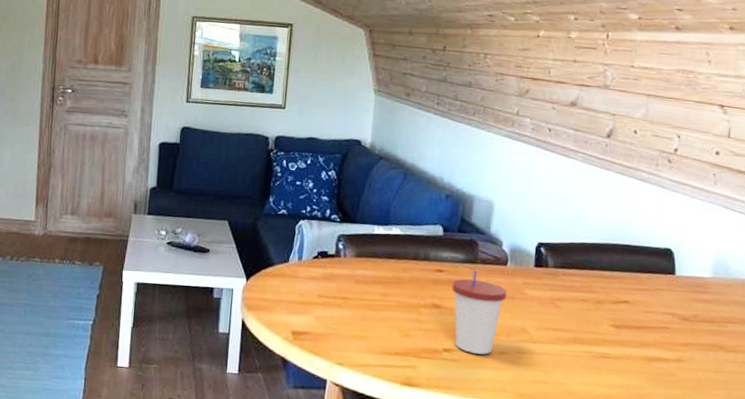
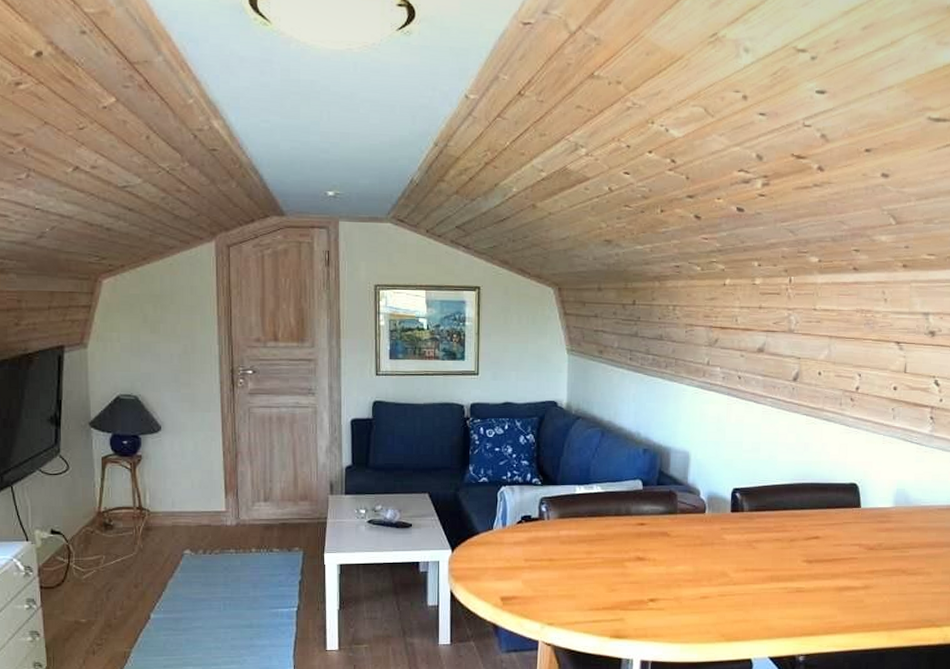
cup: present [452,269,507,355] -> none [654,519,706,601]

